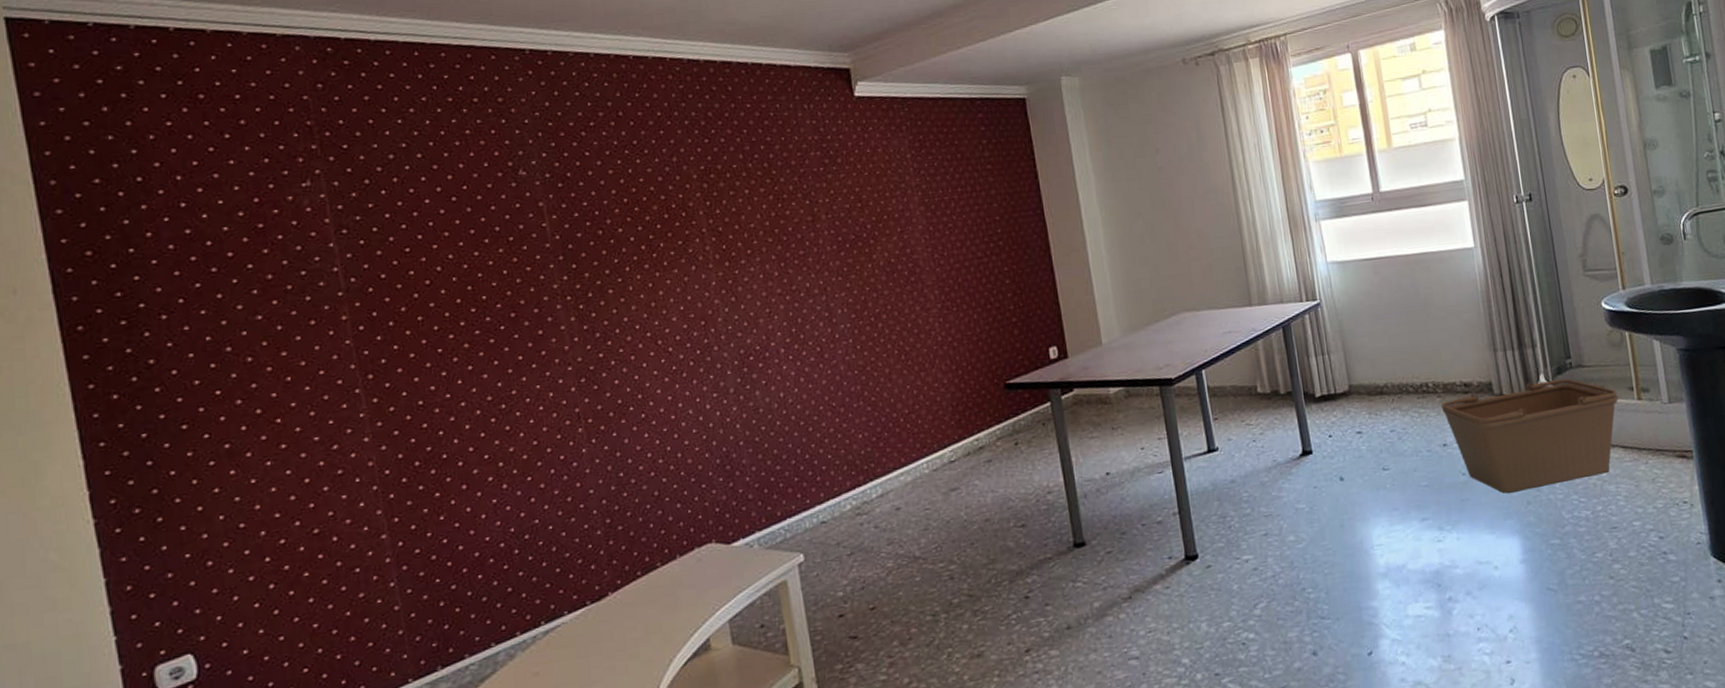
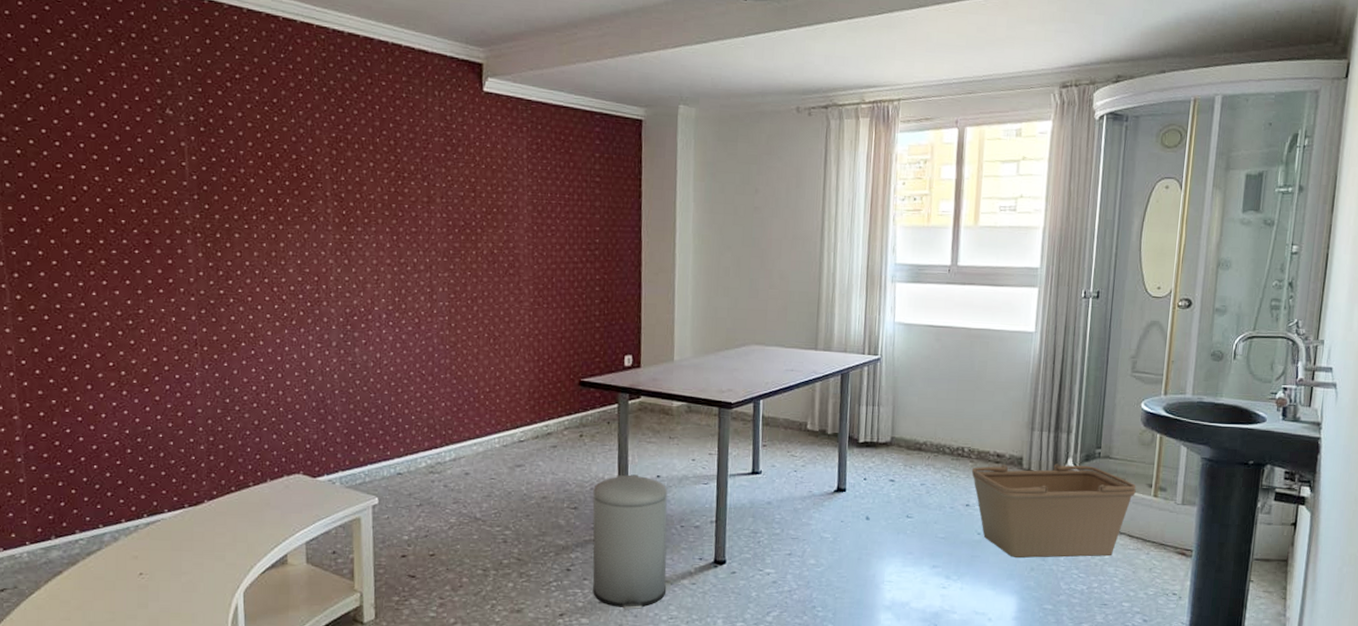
pedal bin: none [1039,476,1139,632] -> present [592,474,668,610]

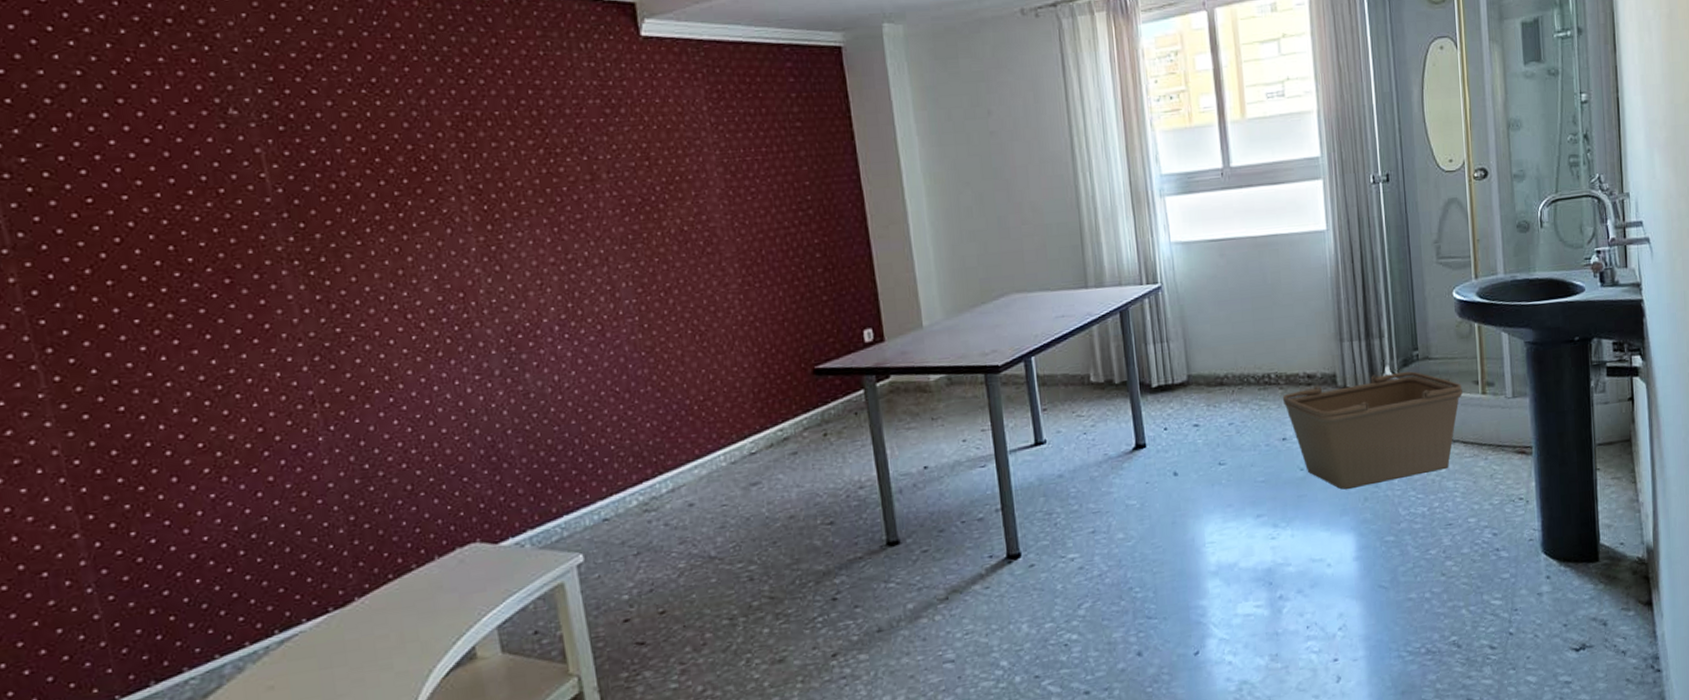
pedal bin: present [592,474,668,610] -> none [850,470,957,635]

